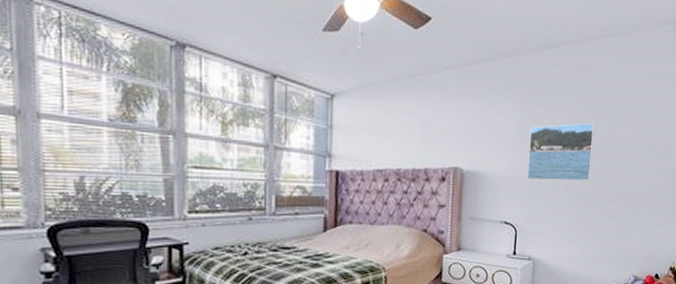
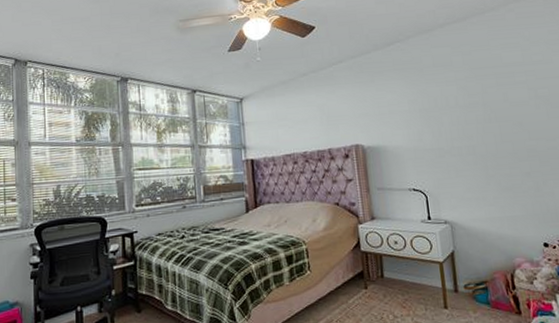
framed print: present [527,122,595,181] -> none [421,89,493,147]

